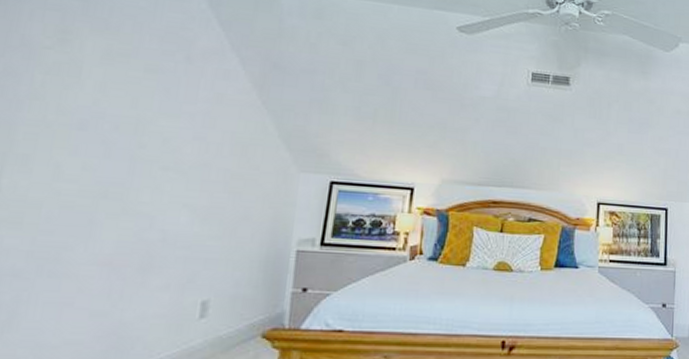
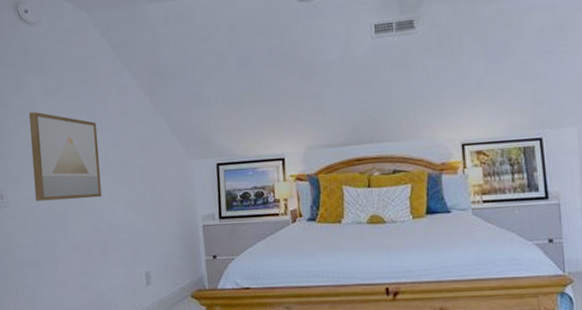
wall art: none [50,75,175,199] -> present [28,112,102,201]

